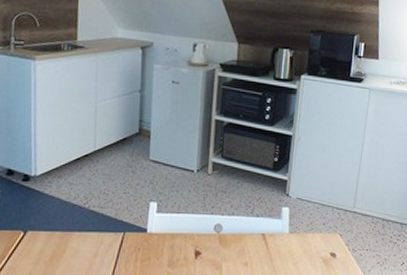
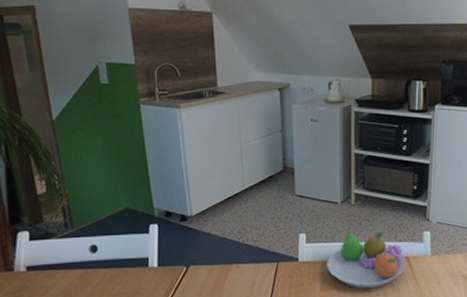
fruit bowl: none [177,201,260,266] -> present [327,230,404,288]

